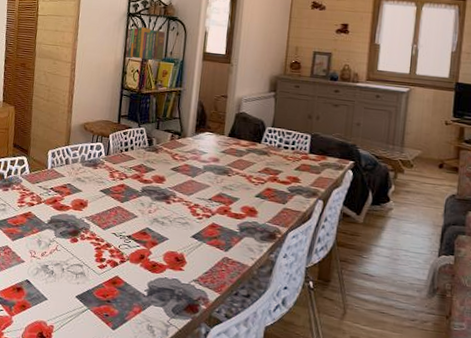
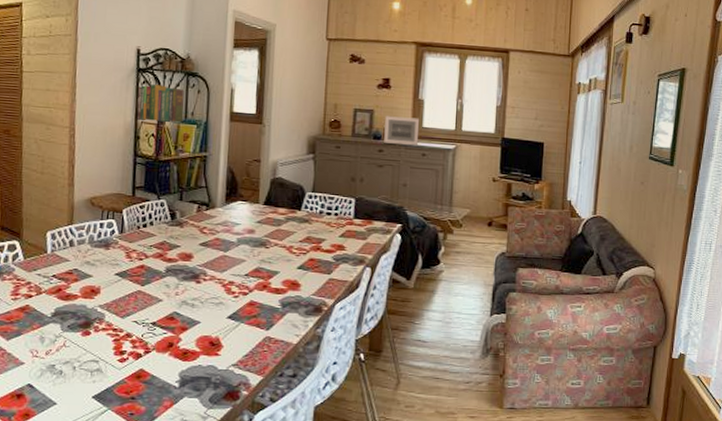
picture frame: none [340,59,375,88] -> present [384,116,420,146]

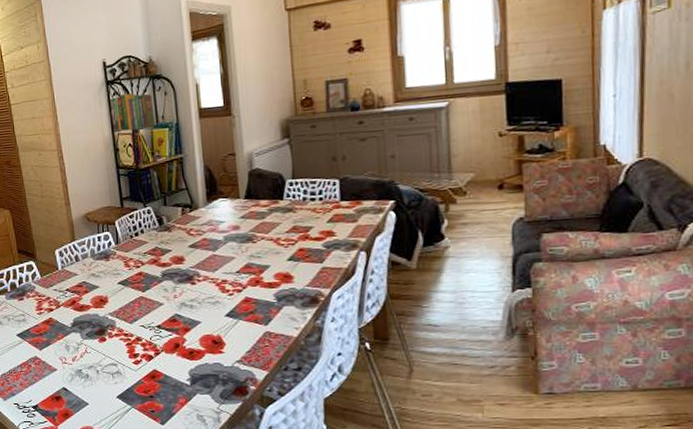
picture frame: present [384,116,420,146] -> none [361,78,403,113]

